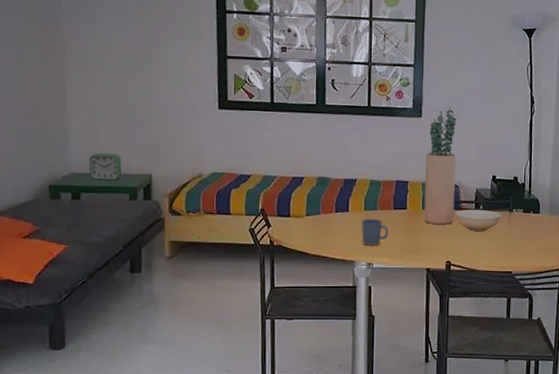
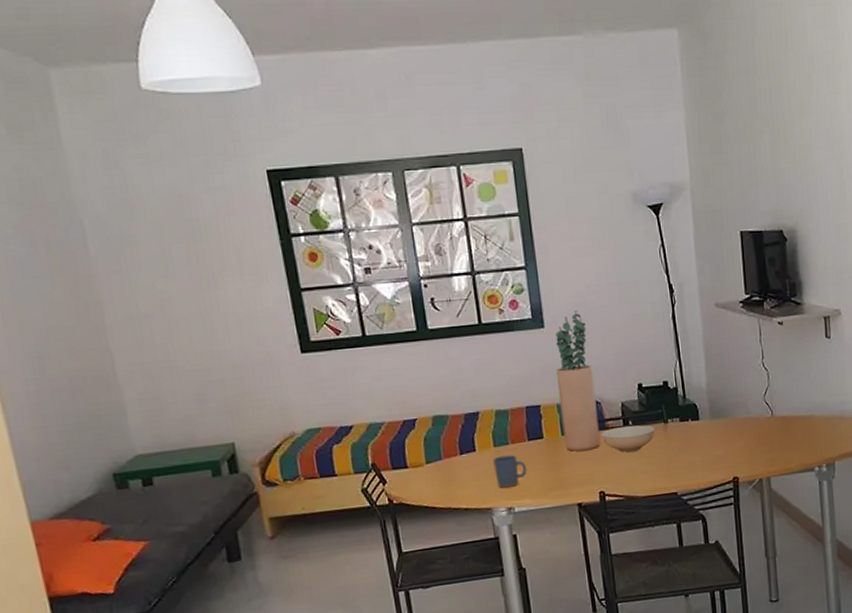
alarm clock: present [89,152,122,181] -> none [155,423,198,460]

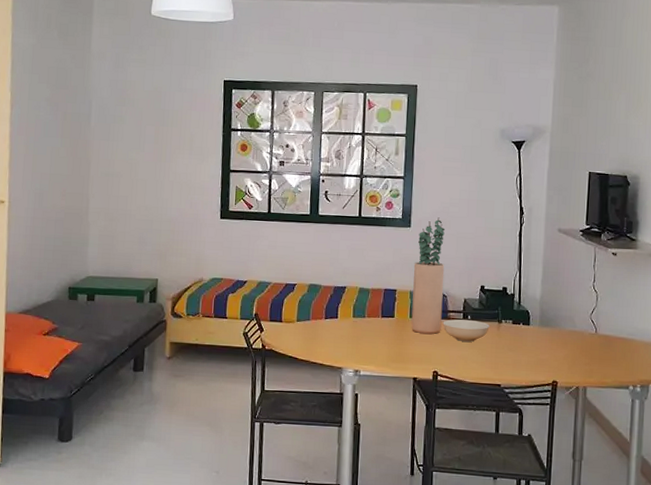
mug: present [493,454,527,488] -> none [350,326,377,353]

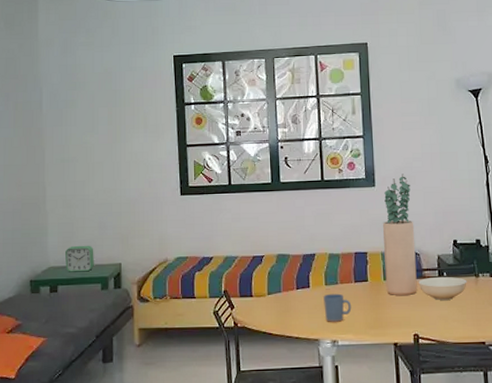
alarm clock: none [103,258,132,284] -> present [65,245,94,272]
mug: none [350,326,377,353] -> present [323,293,352,322]

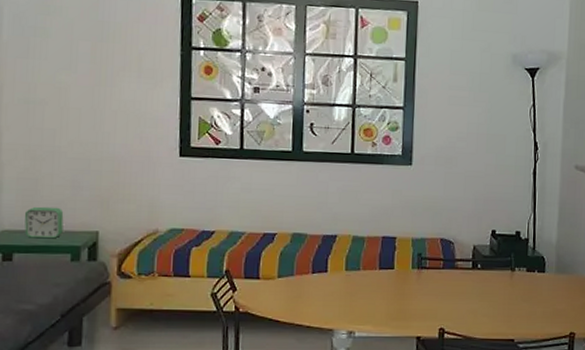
mug: present [323,293,352,322] -> none [342,280,374,311]
vase: present [382,174,417,296] -> none [413,154,452,287]
bowl: present [418,276,467,300] -> none [449,268,502,293]

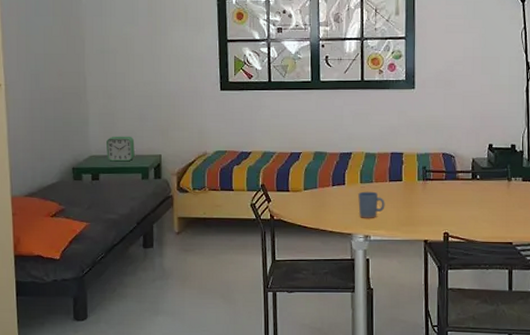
mug: none [342,280,374,311] -> present [358,191,385,218]

